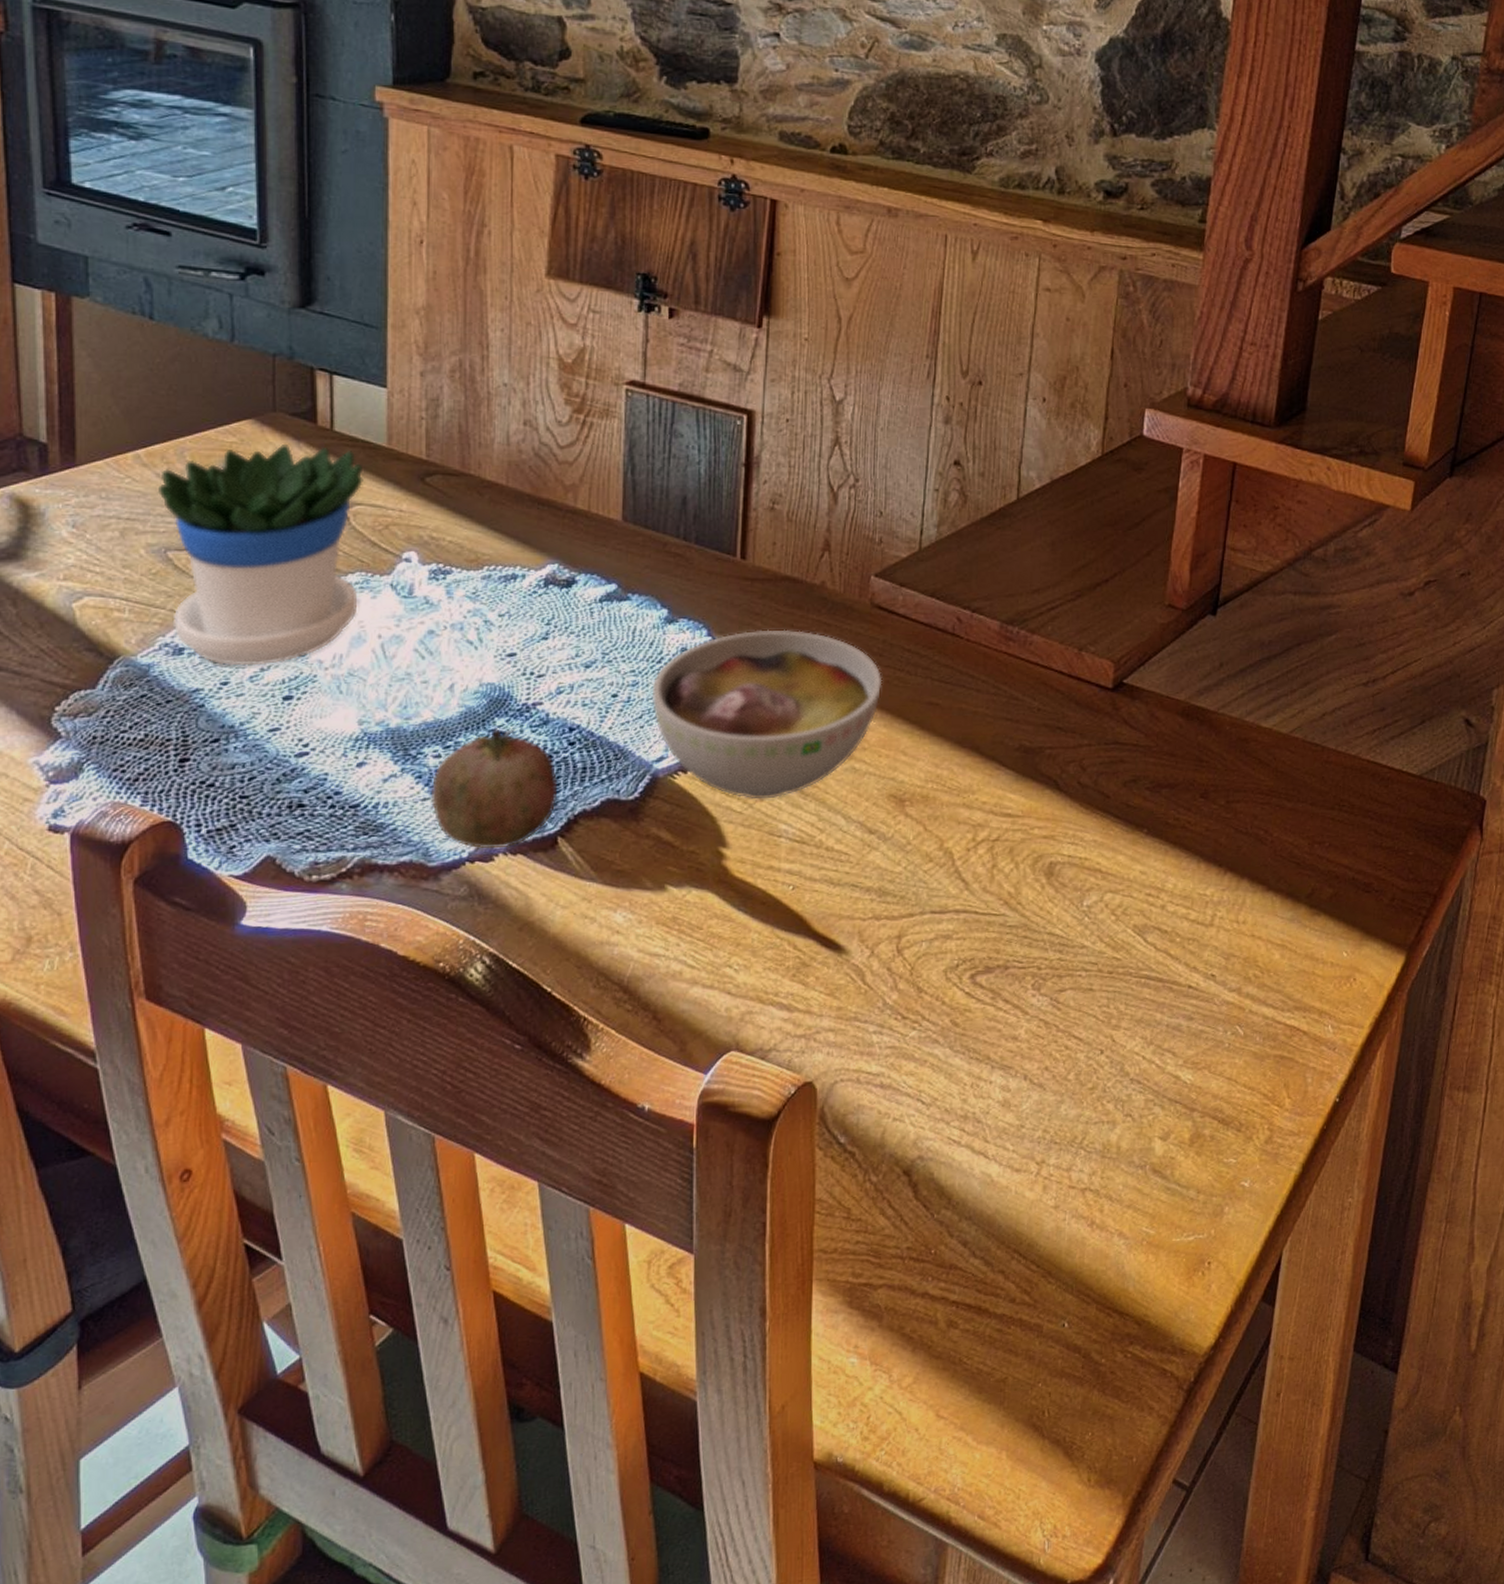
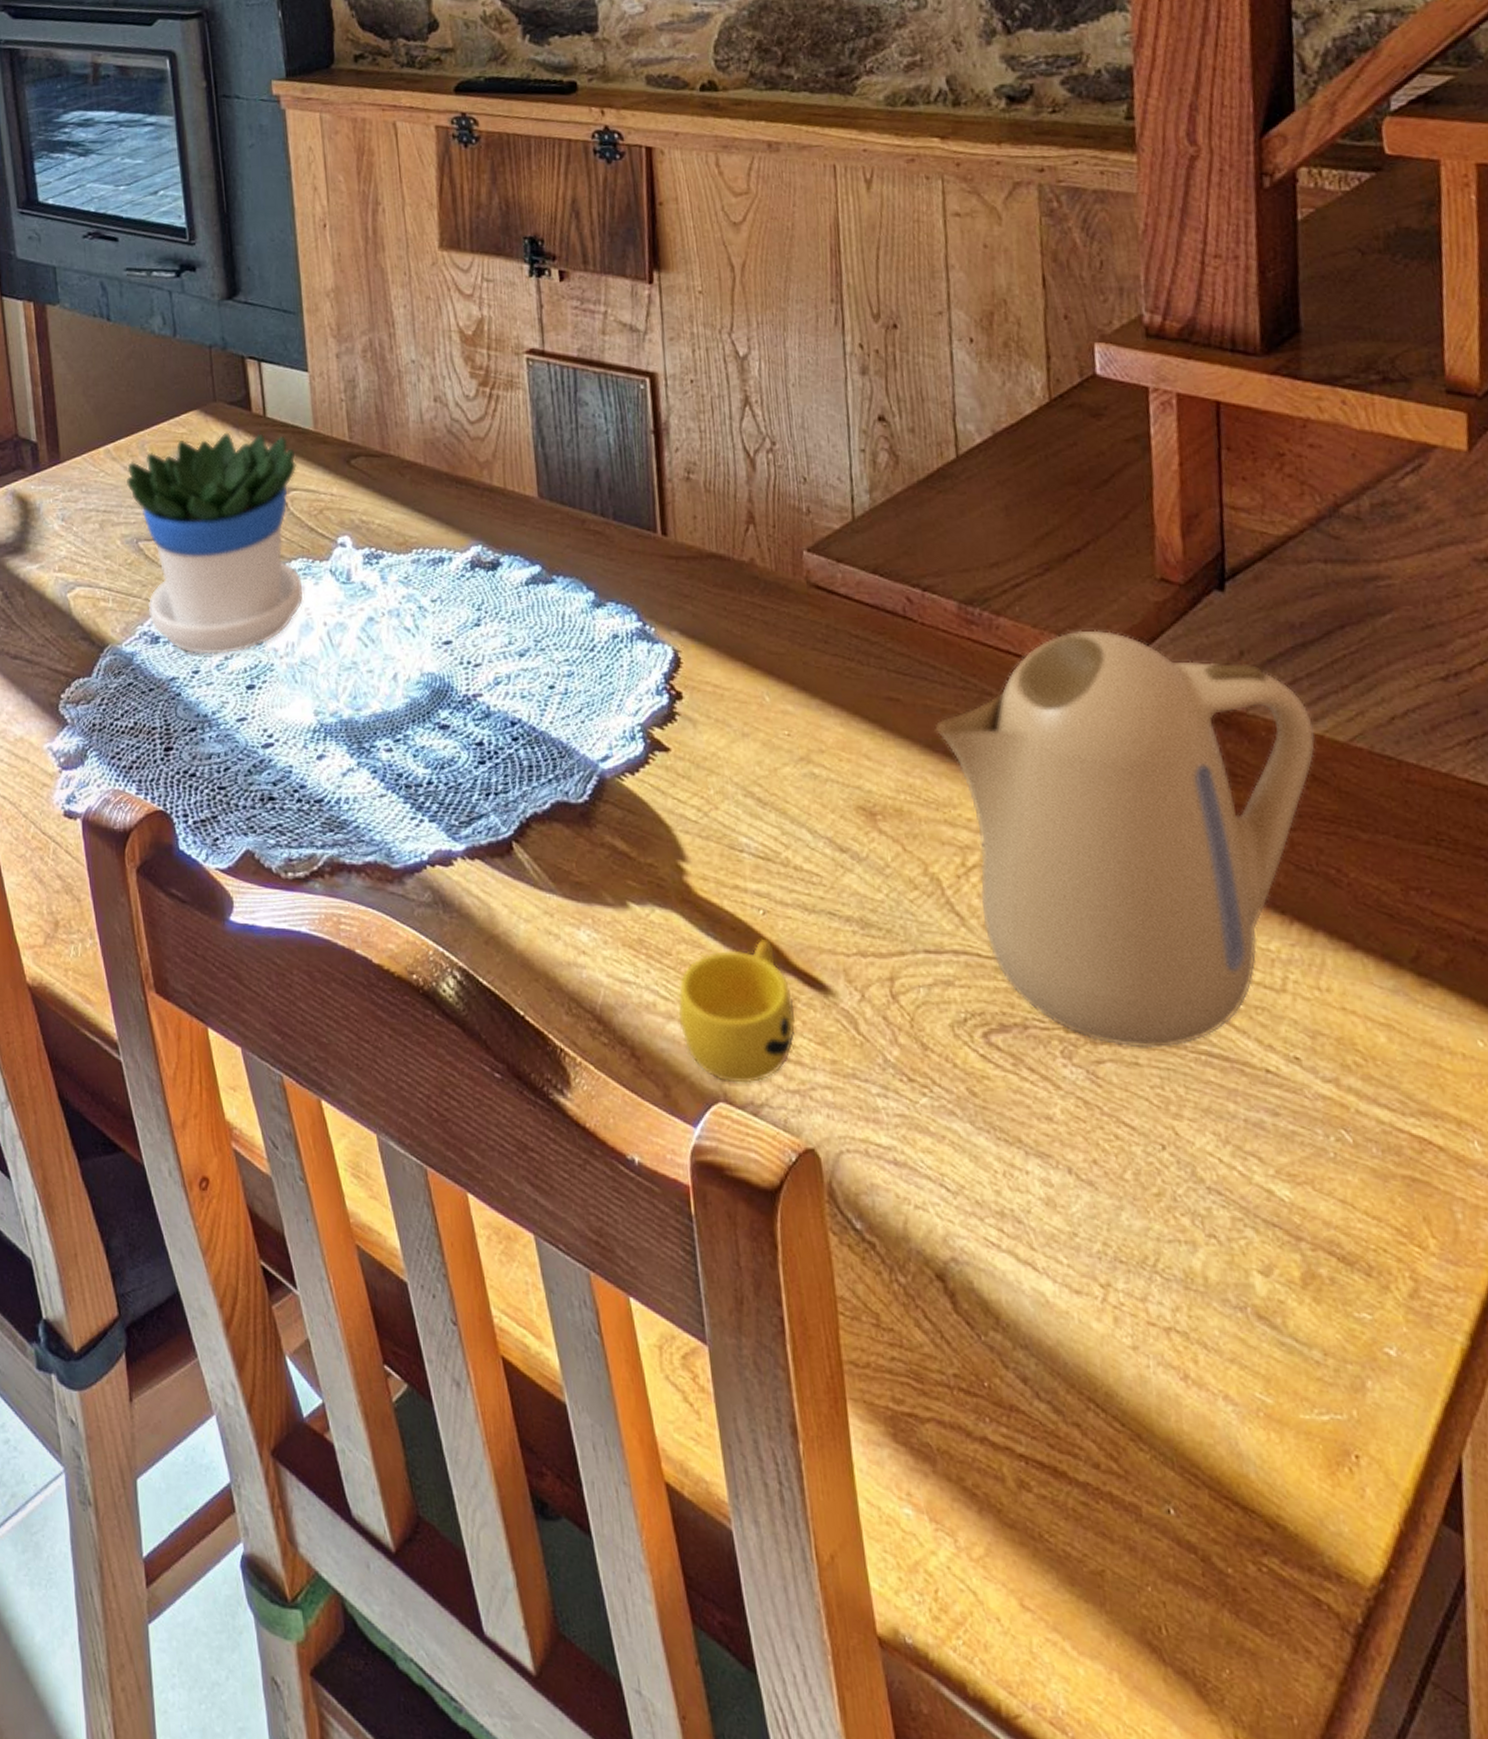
fruit: present [430,728,558,849] -> none [386,721,508,852]
bowl: present [651,629,883,800] -> none [587,613,832,807]
cup: none [702,909,811,1033] -> present [677,938,796,1084]
kettle: none [966,646,1265,977] -> present [934,630,1316,1049]

